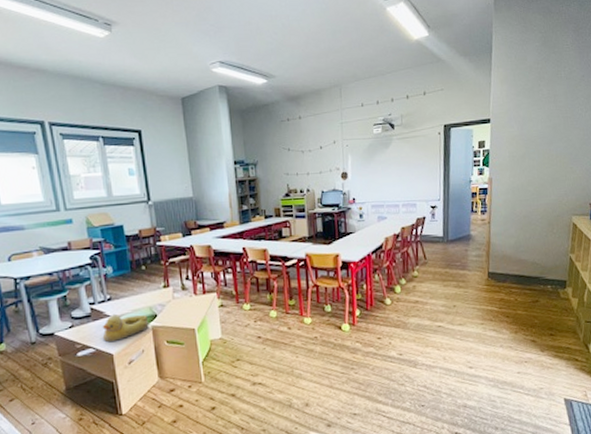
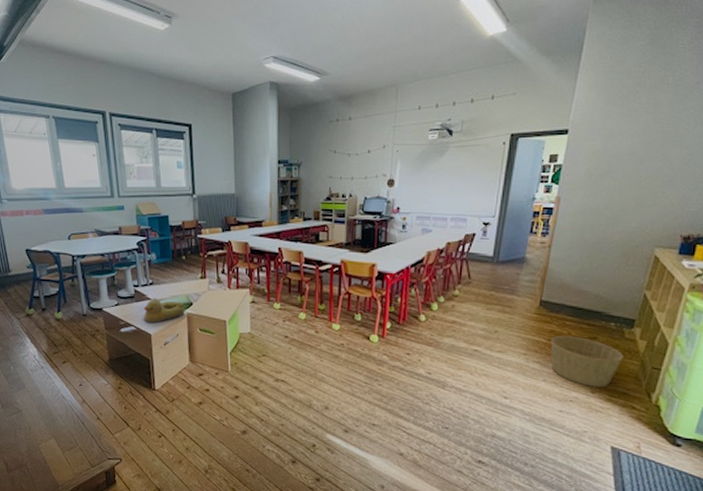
basket: none [501,301,562,346] -> present [550,335,623,387]

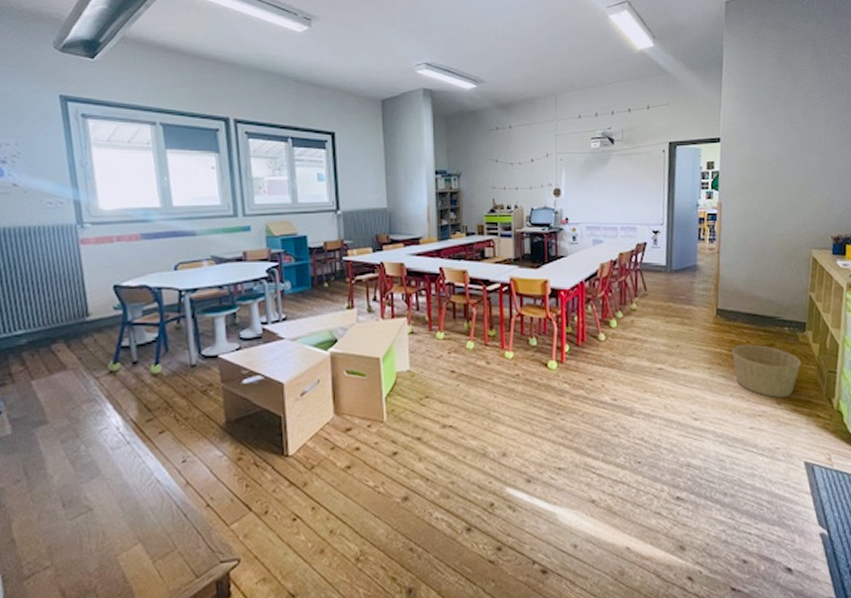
rubber duck: present [143,297,185,323] -> none [273,336,328,369]

